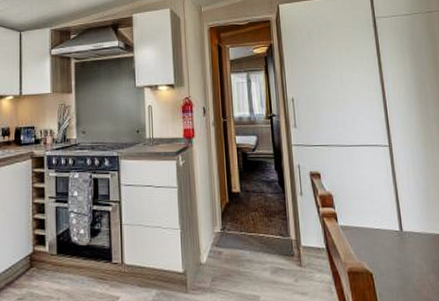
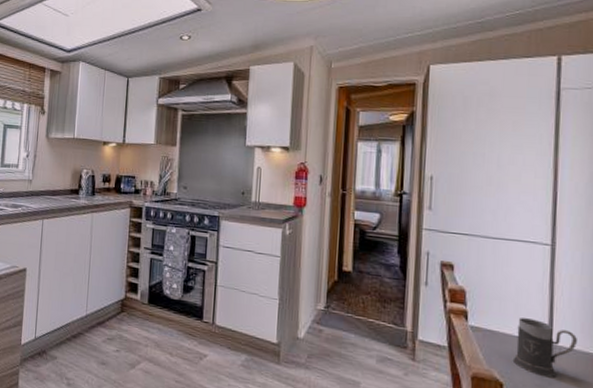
mug: none [375,211,420,260] -> present [512,318,577,377]

